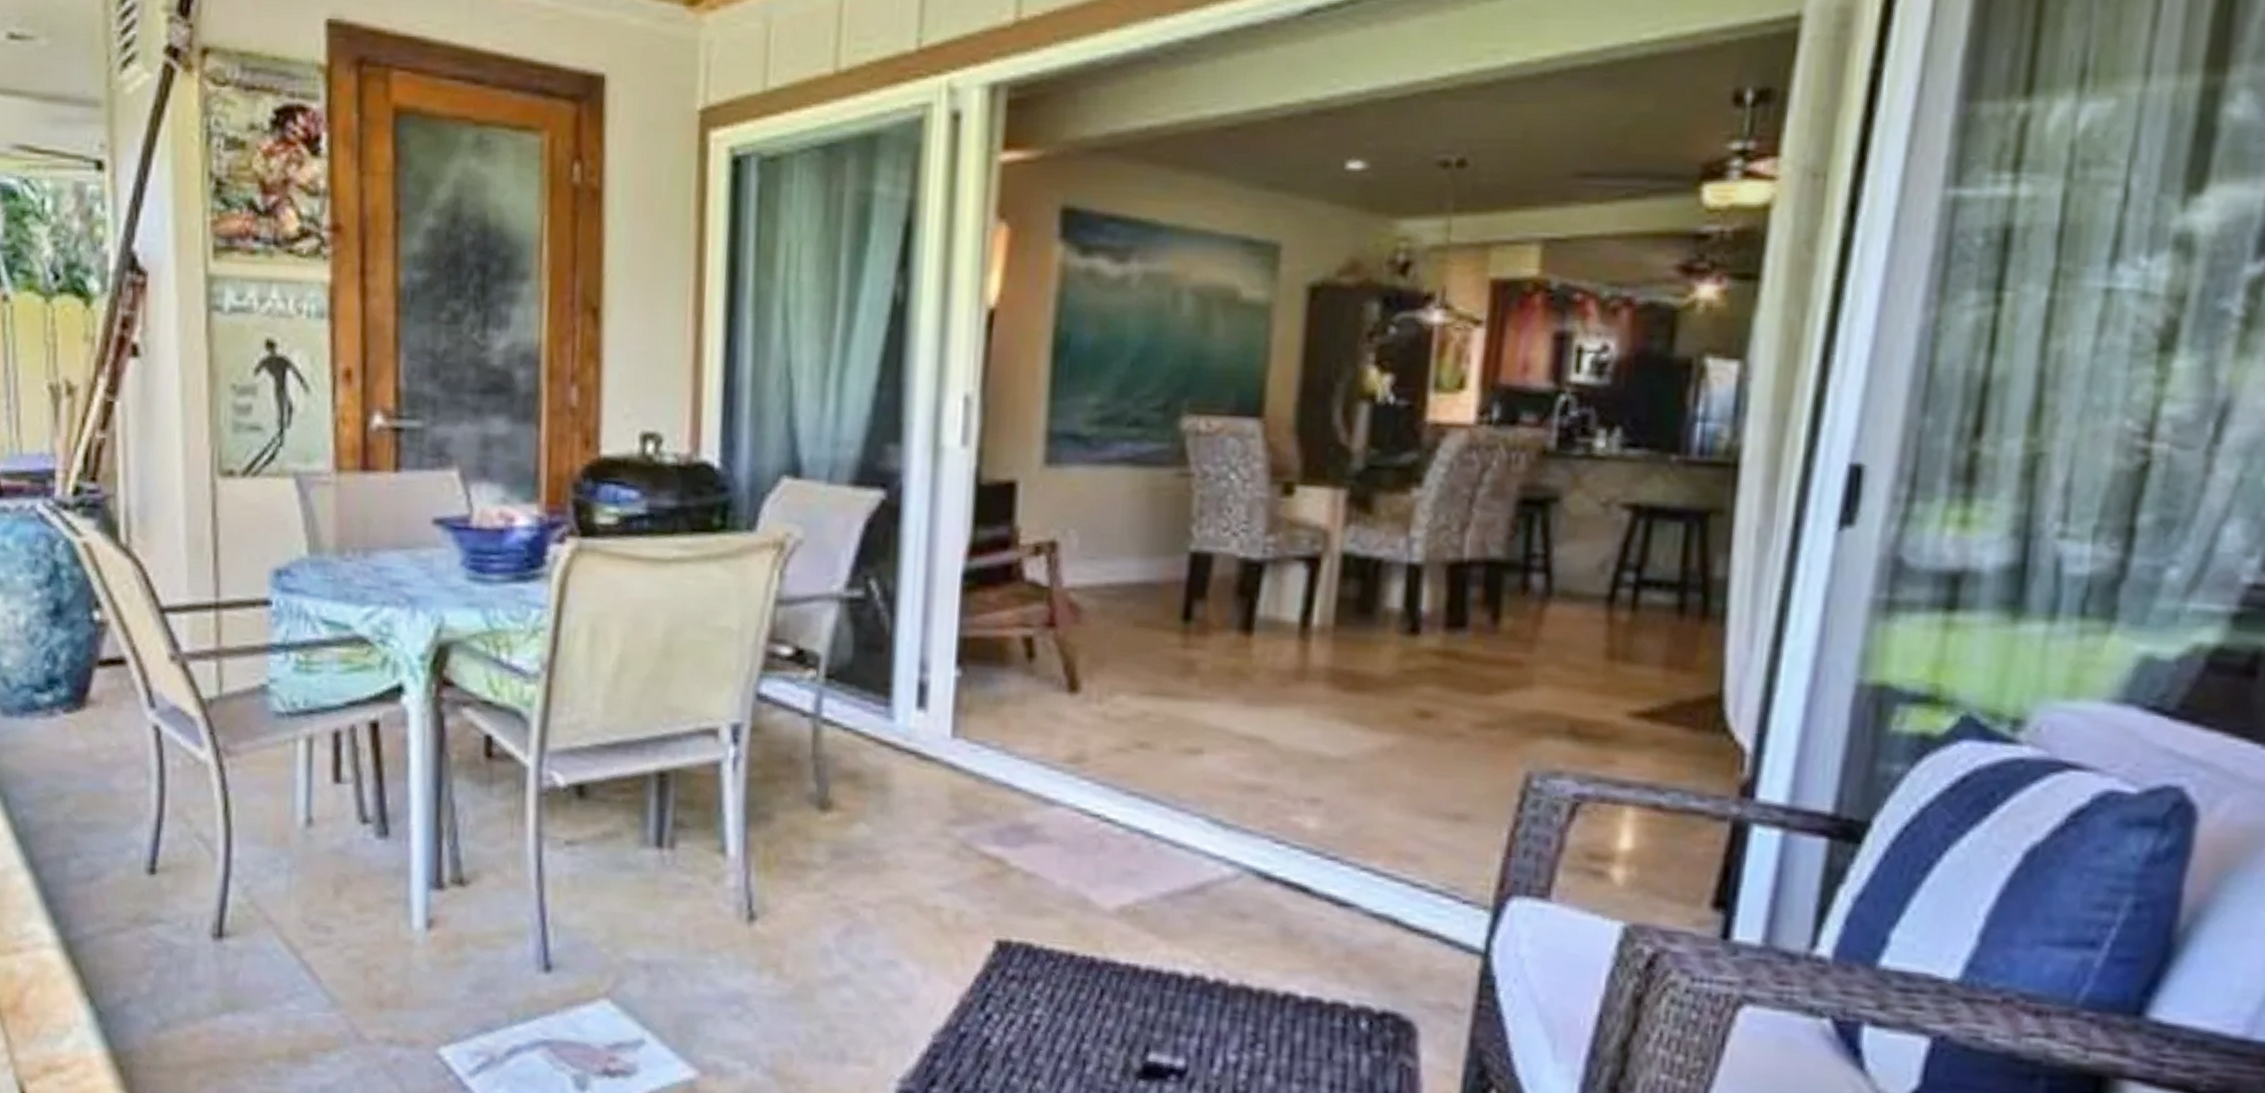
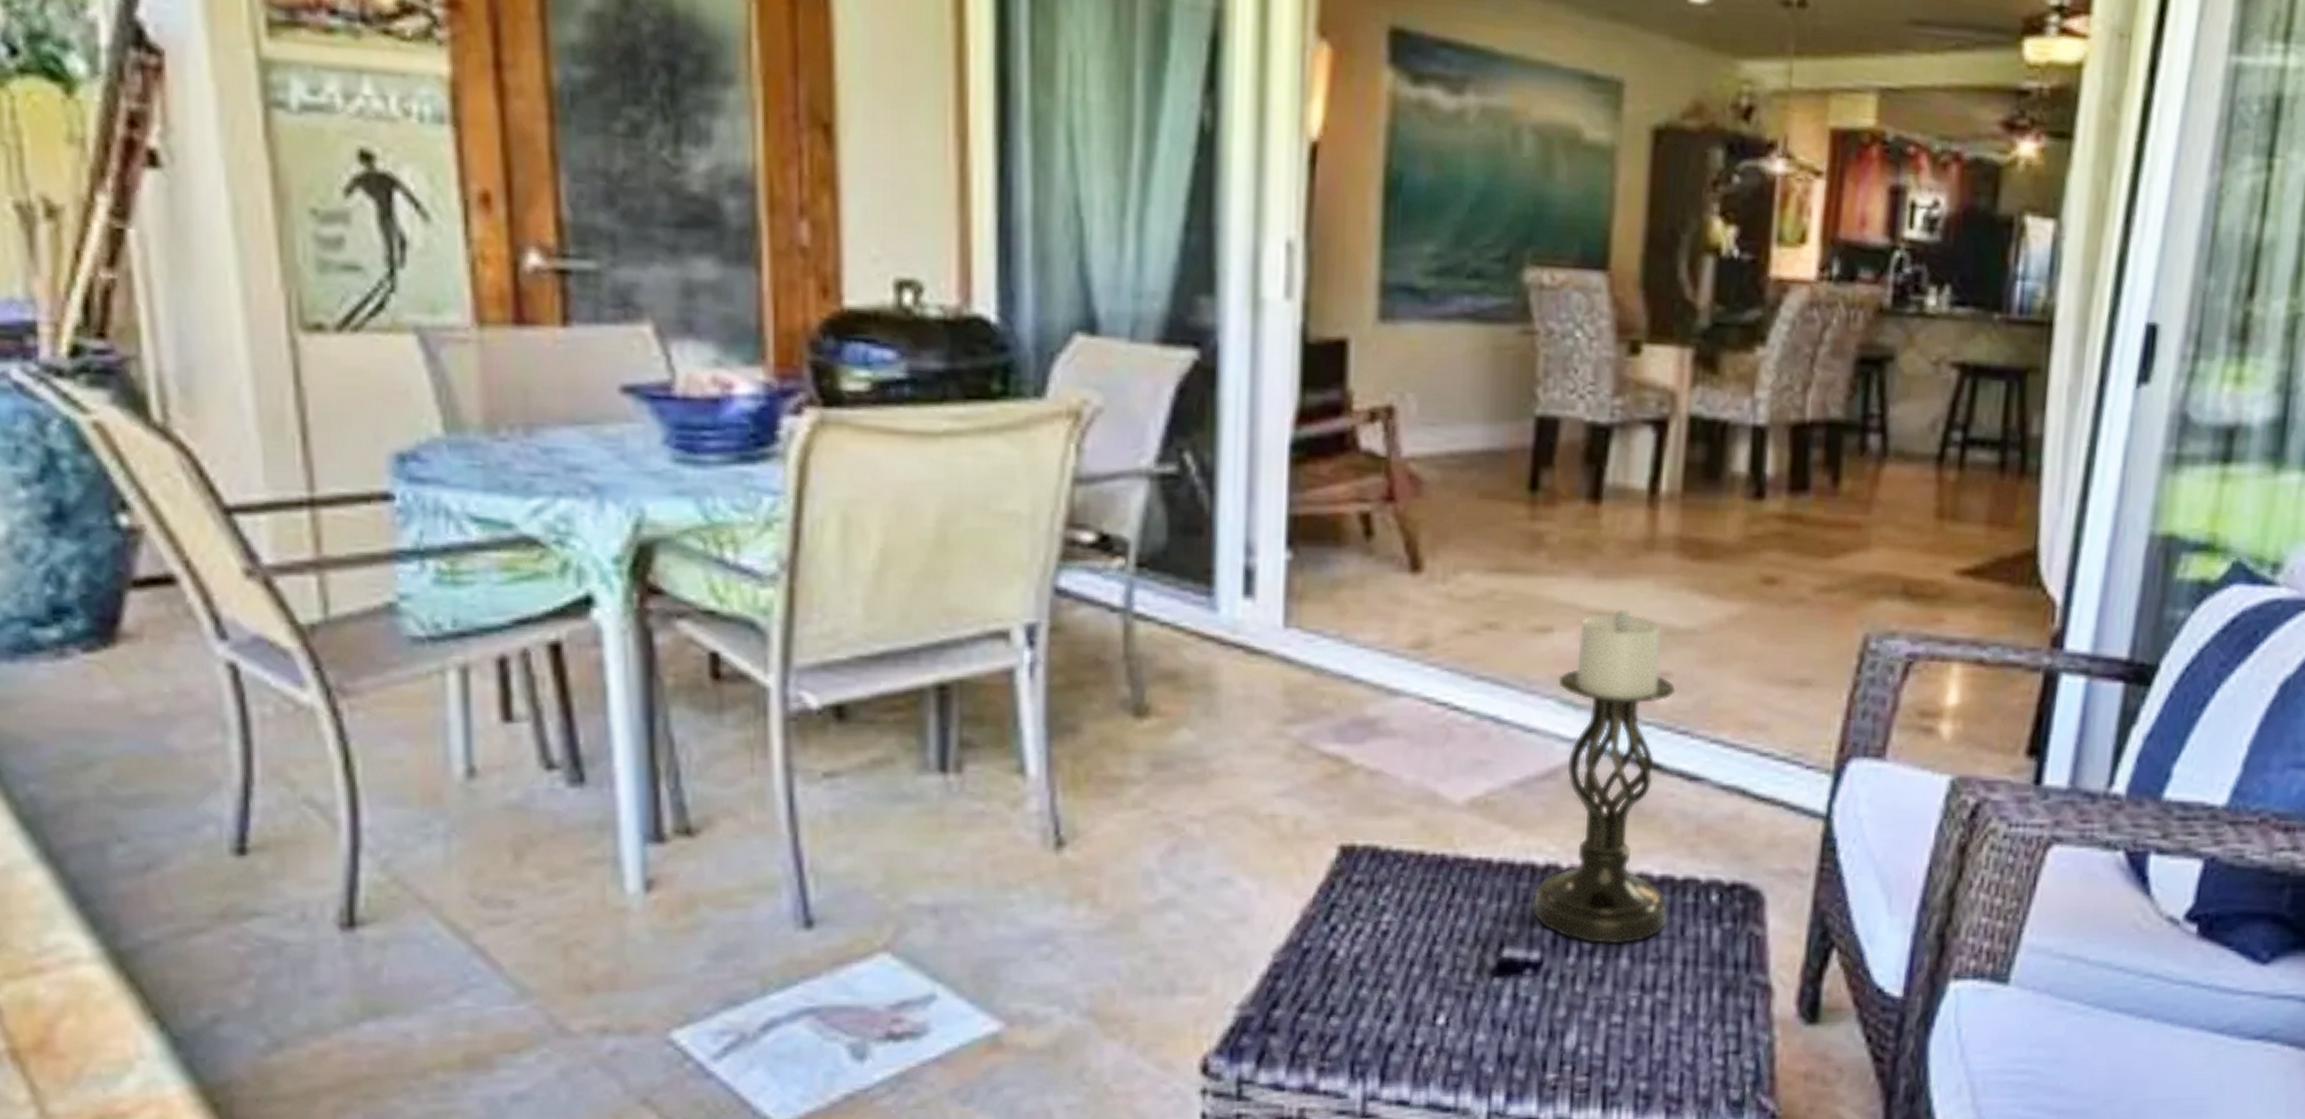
candle holder: none [1178,734,1326,1061] -> present [1532,608,1676,945]

